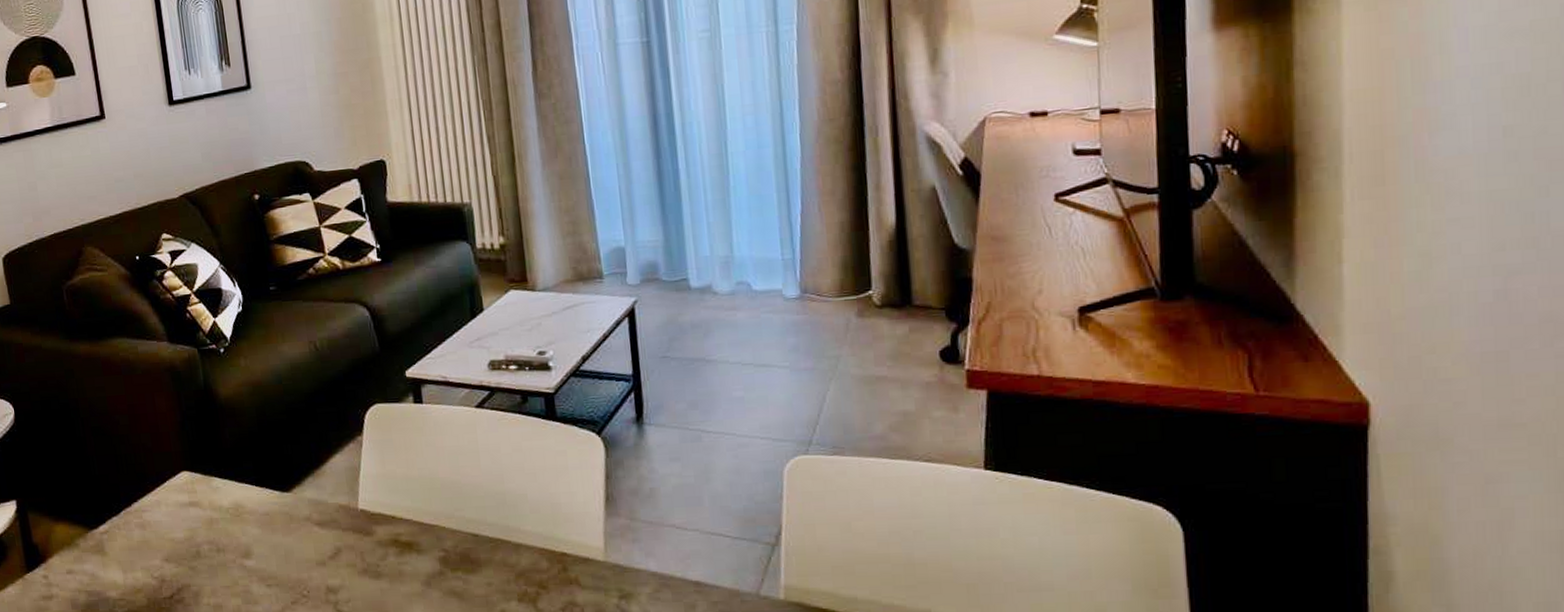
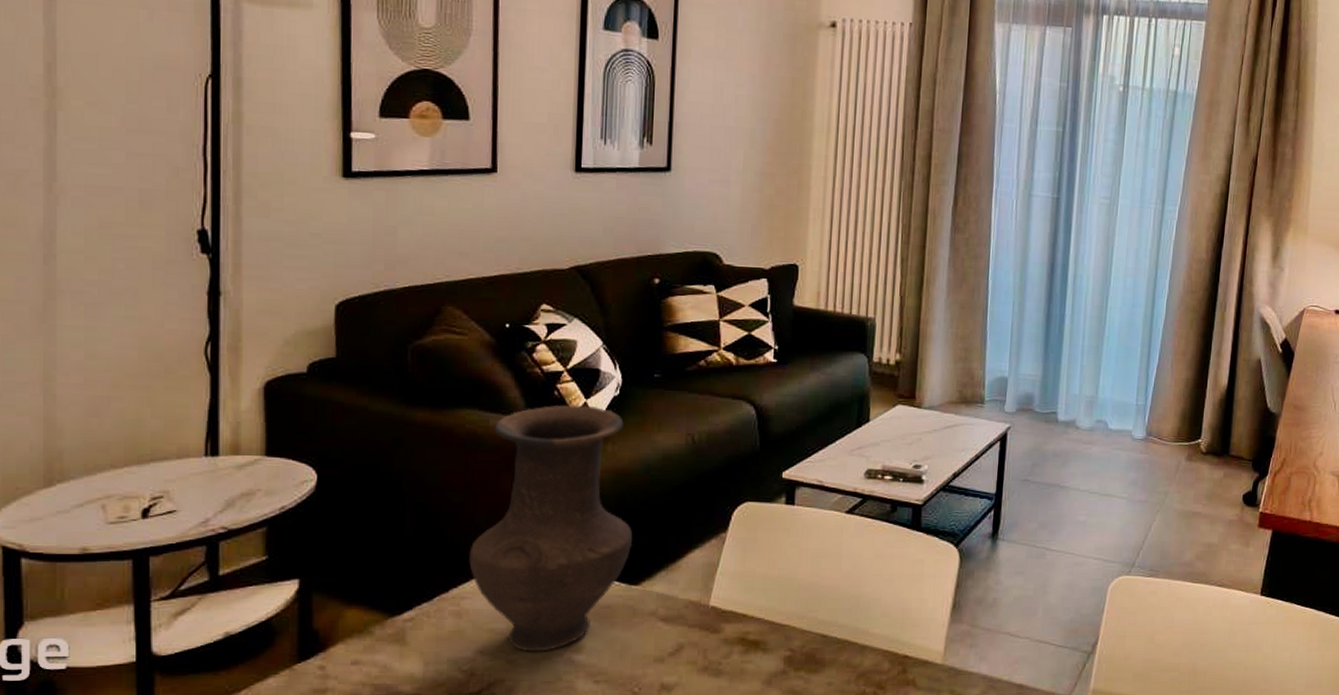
vase: none [141,323,278,559] -> present [469,404,632,652]

